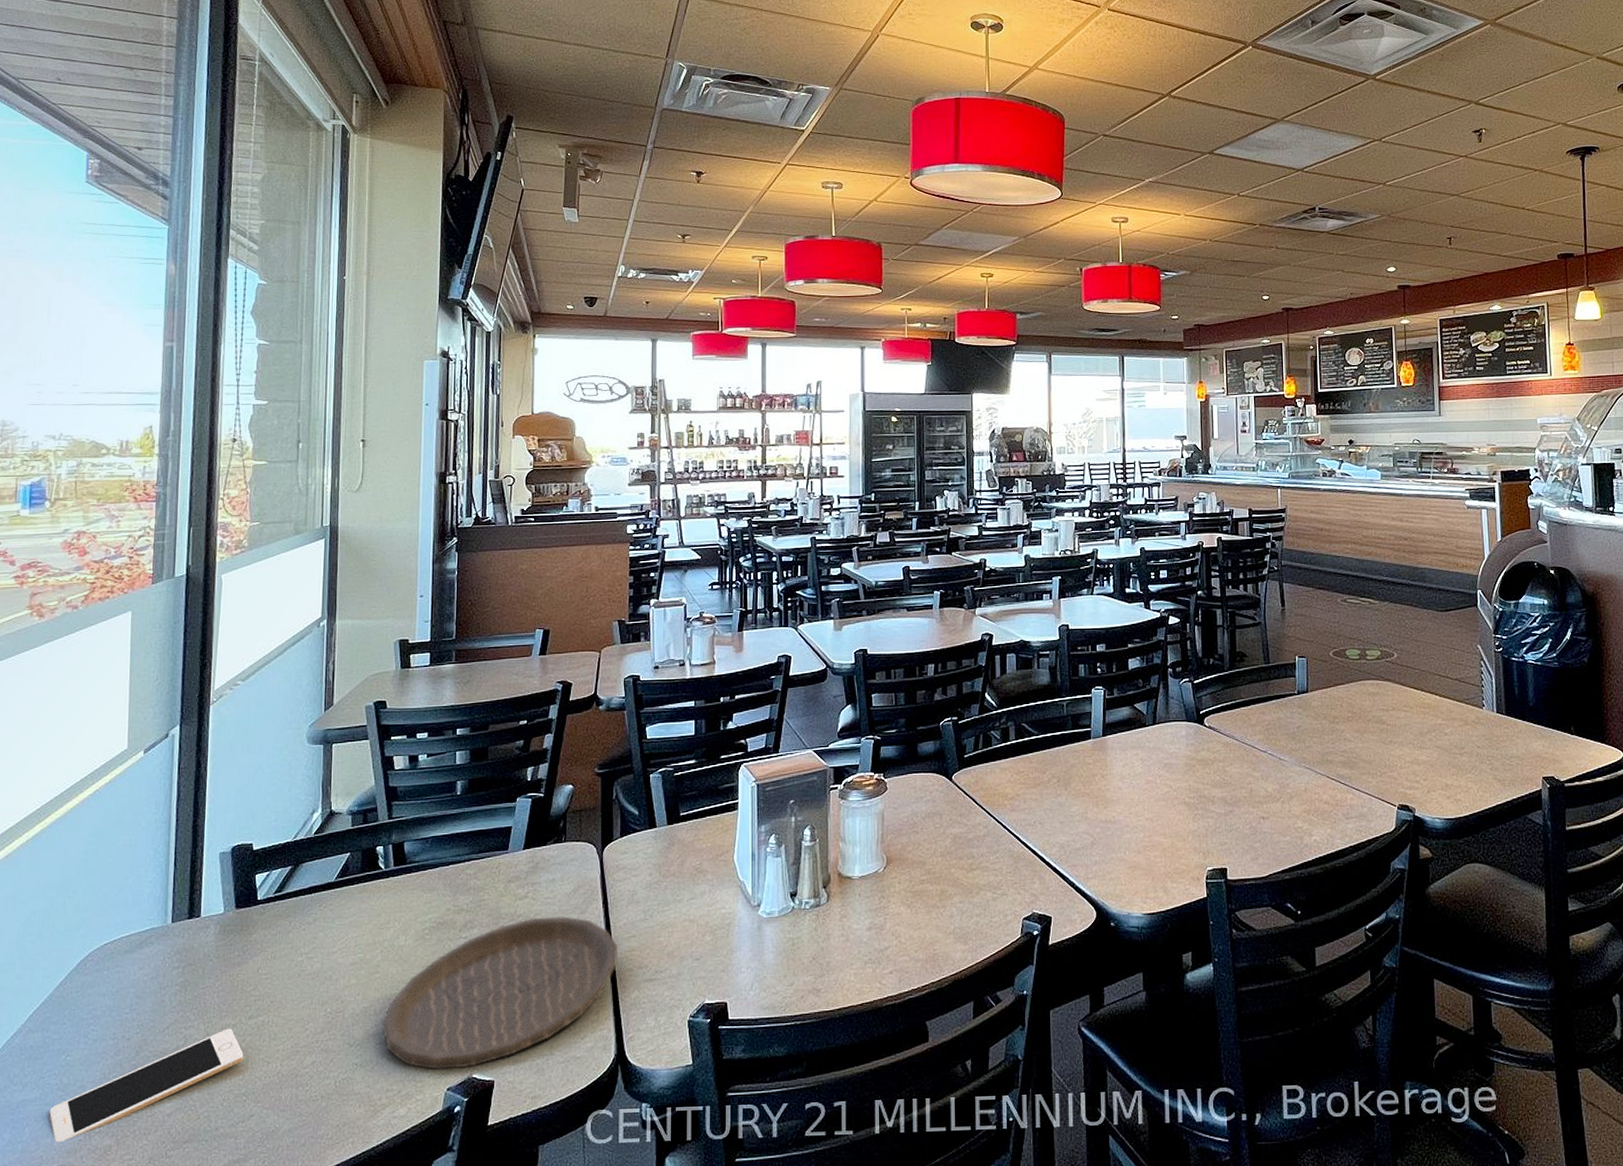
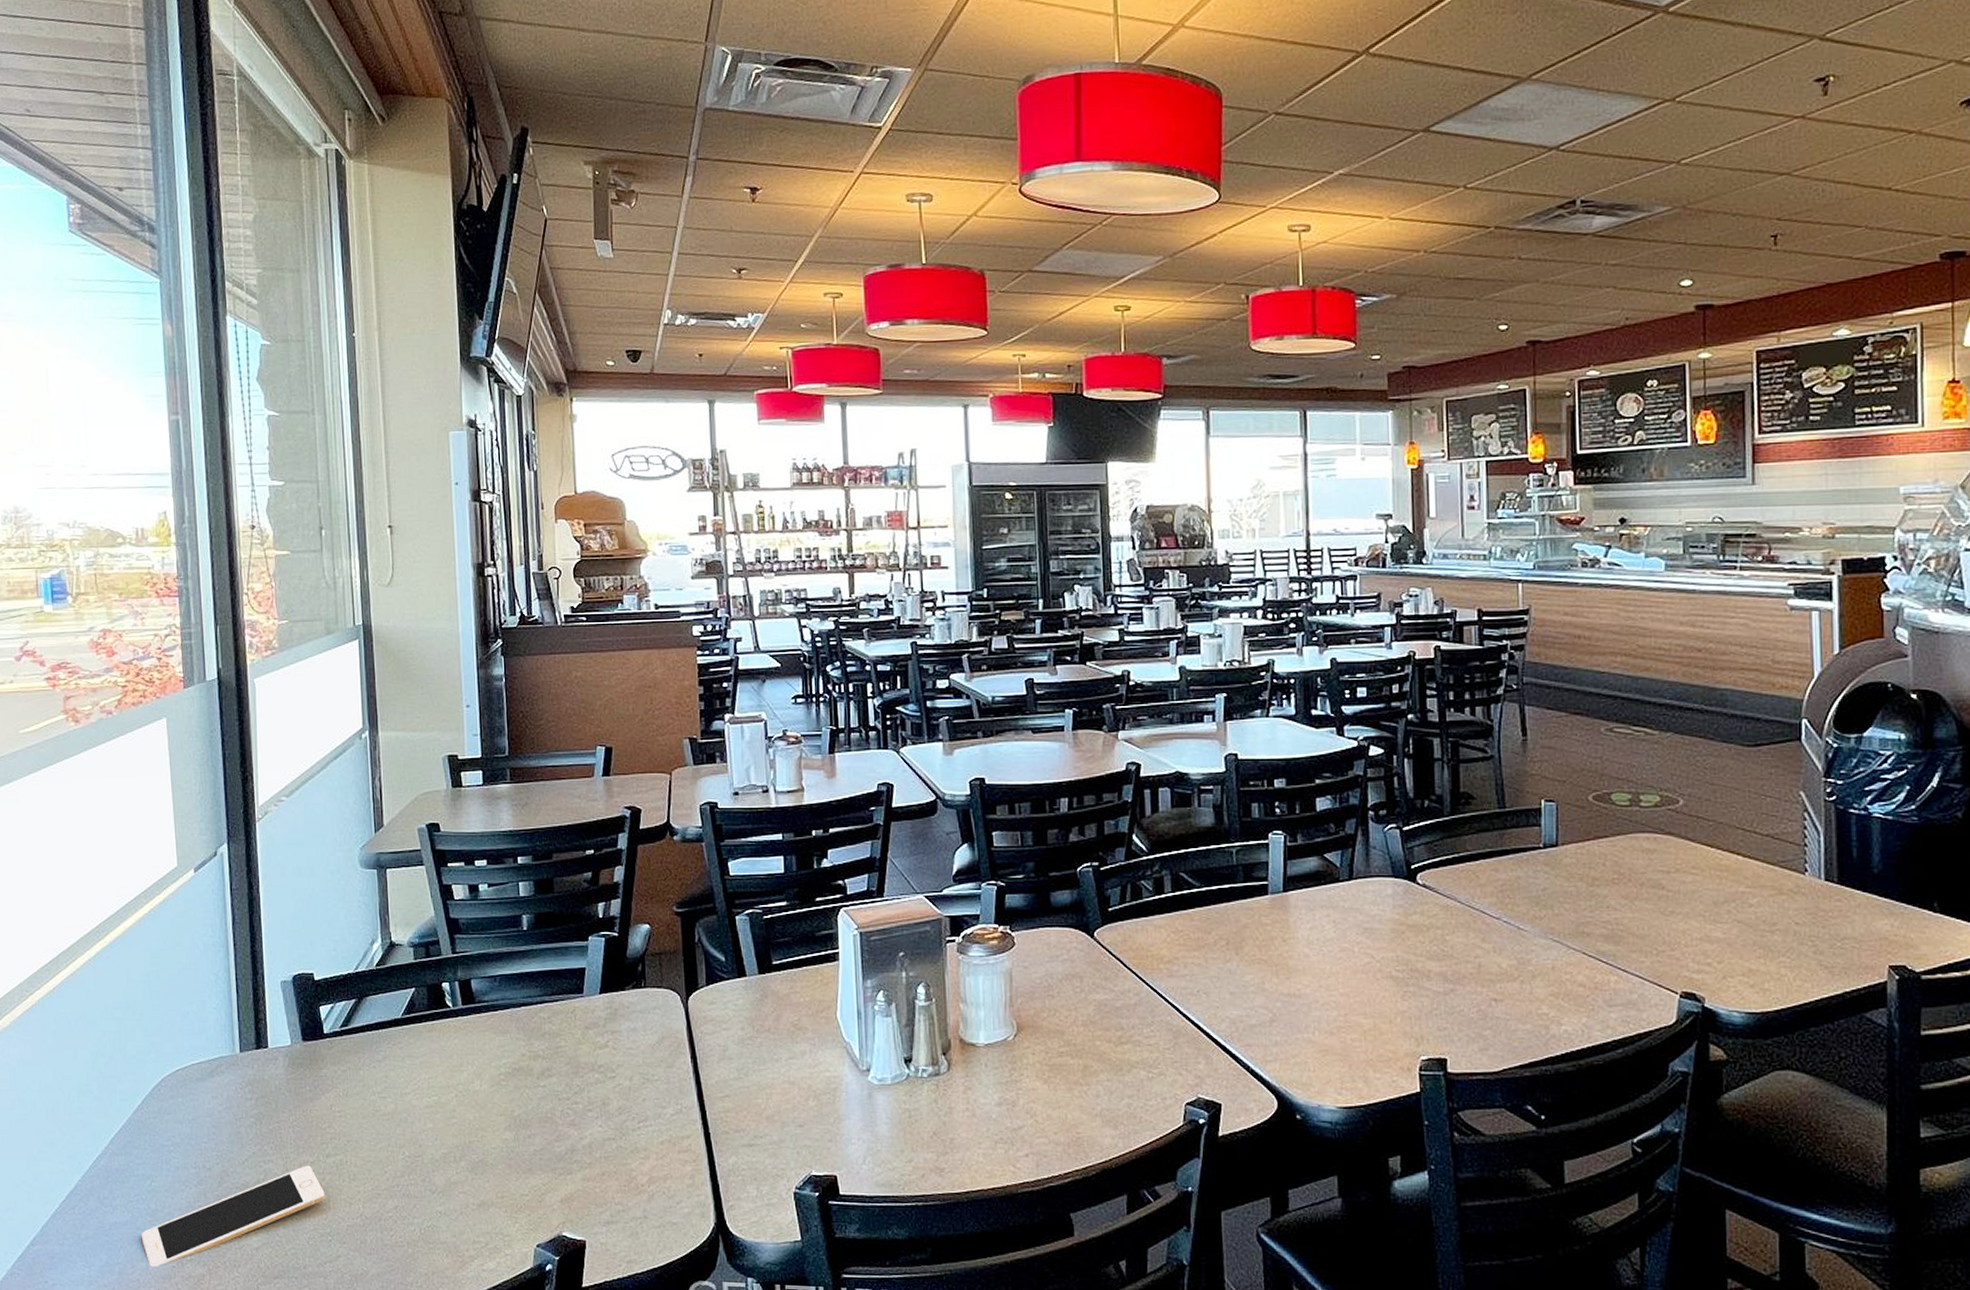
plate: present [381,916,618,1070] -> none [463,1069,712,1225]

